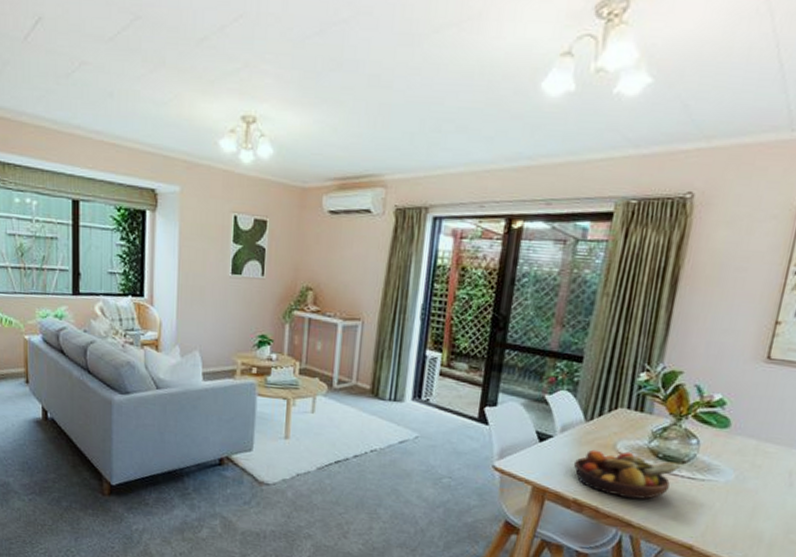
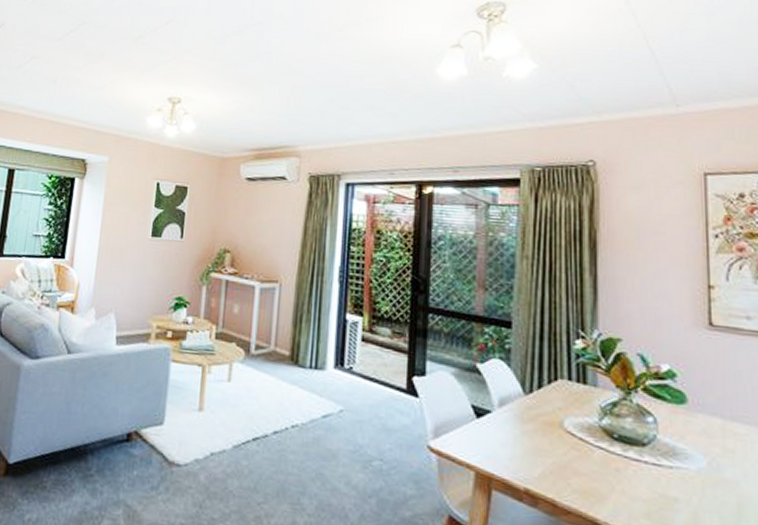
fruit bowl: present [573,449,680,500] -> none [518,427,640,491]

